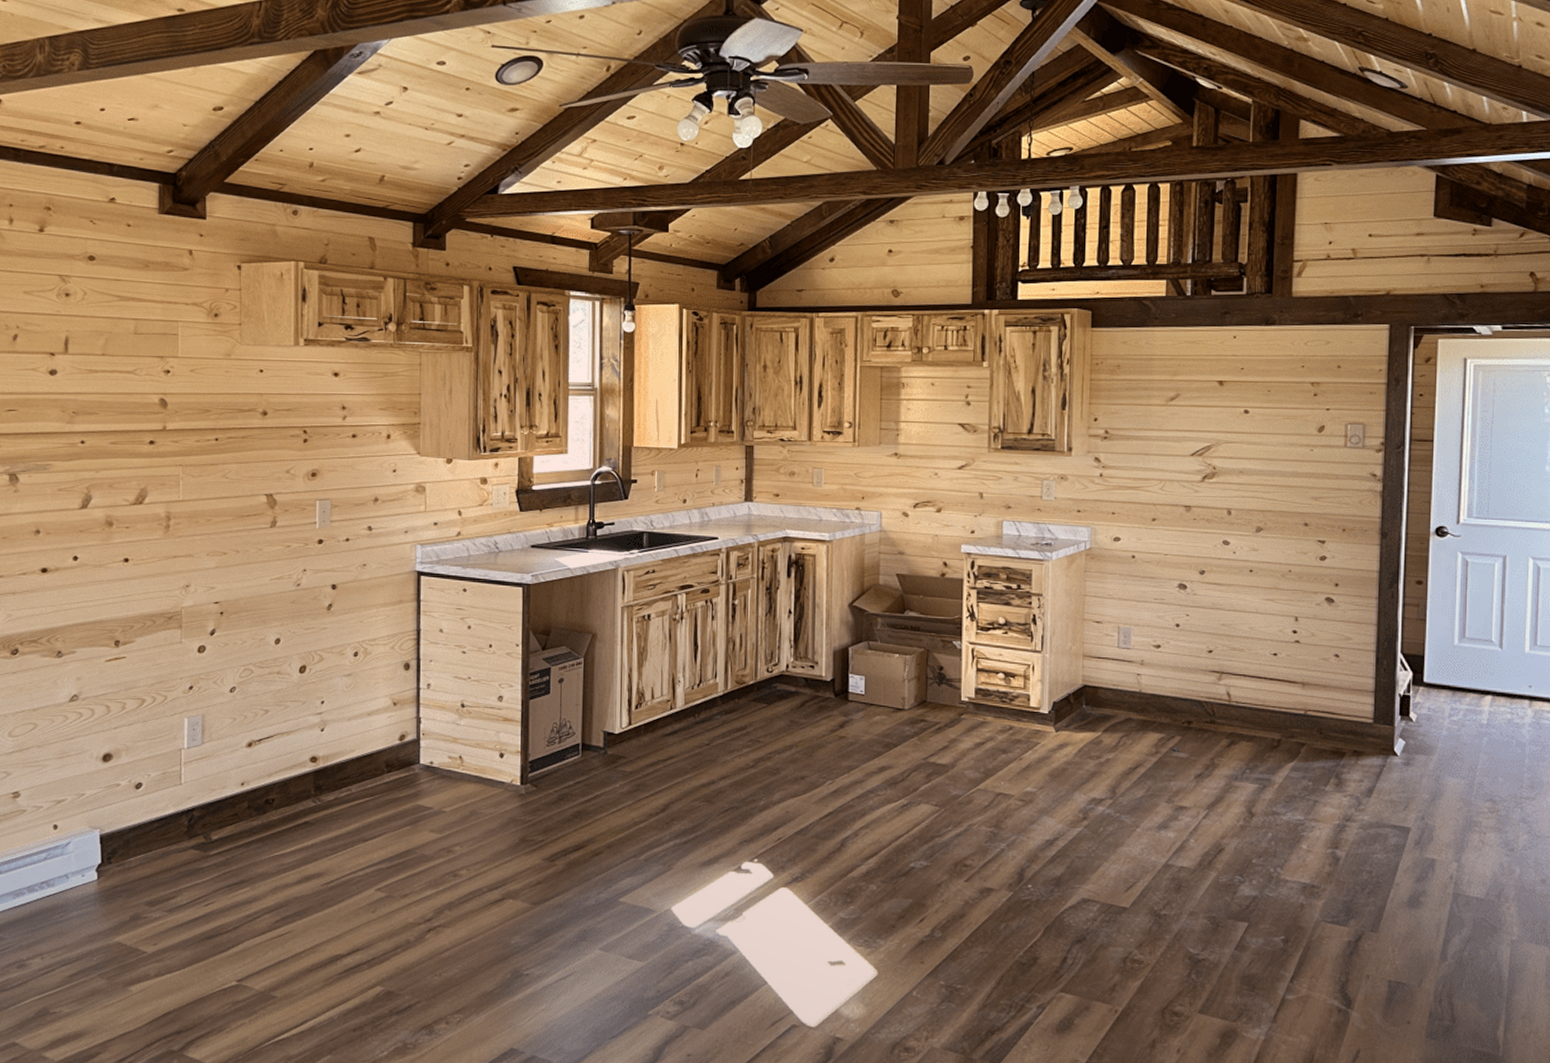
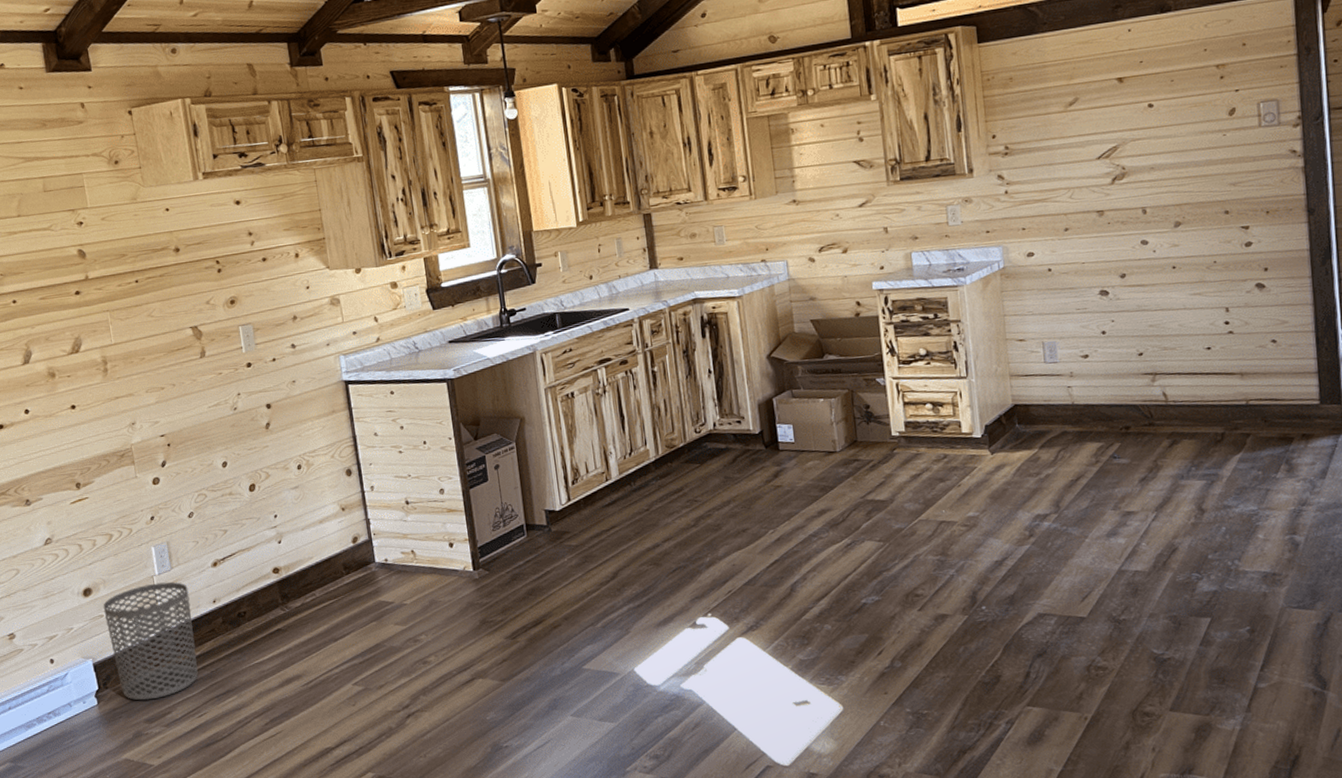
waste bin: none [121,757,217,881] -> present [103,582,198,701]

